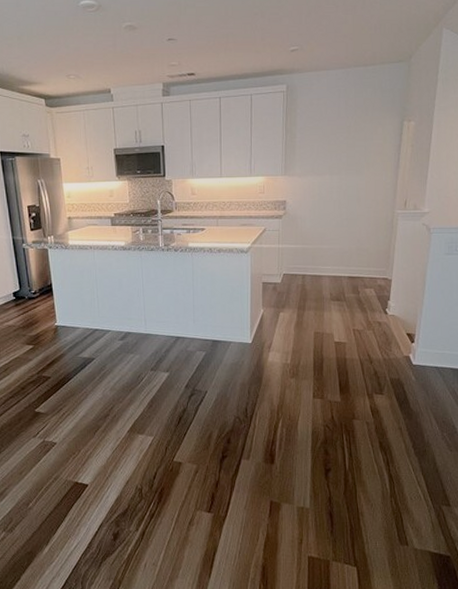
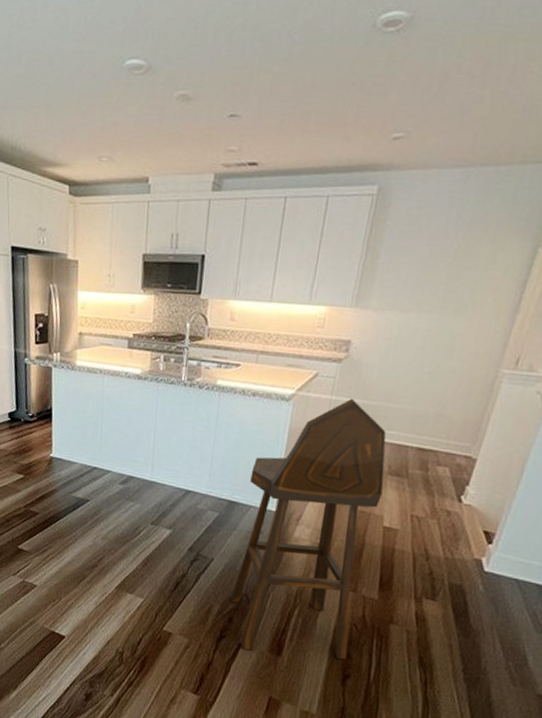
bar stool: none [226,245,329,465] -> present [230,398,386,660]

